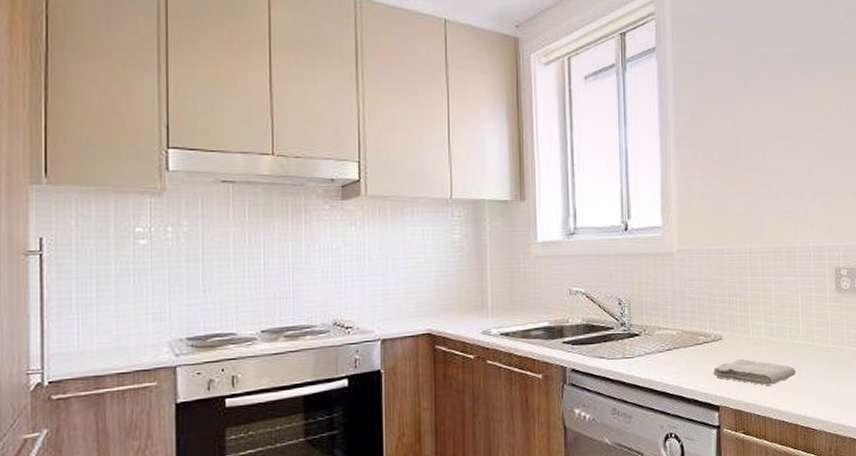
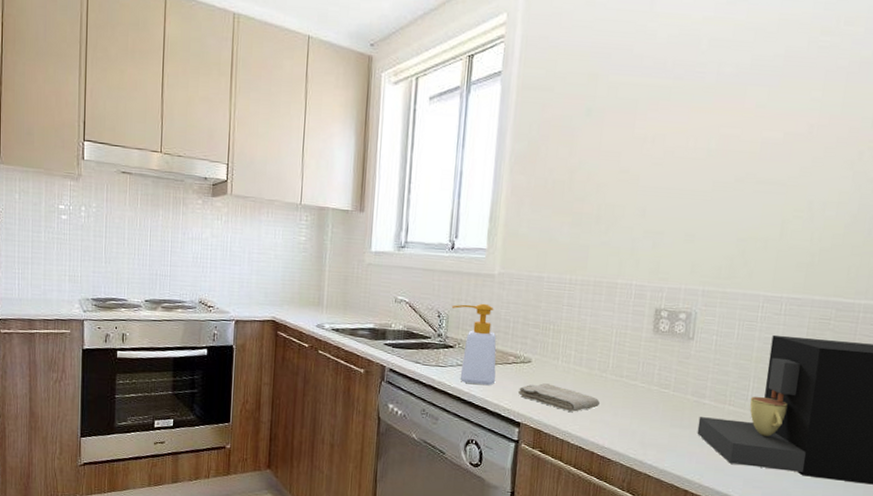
soap bottle: none [632,284,688,372] -> present [451,303,497,386]

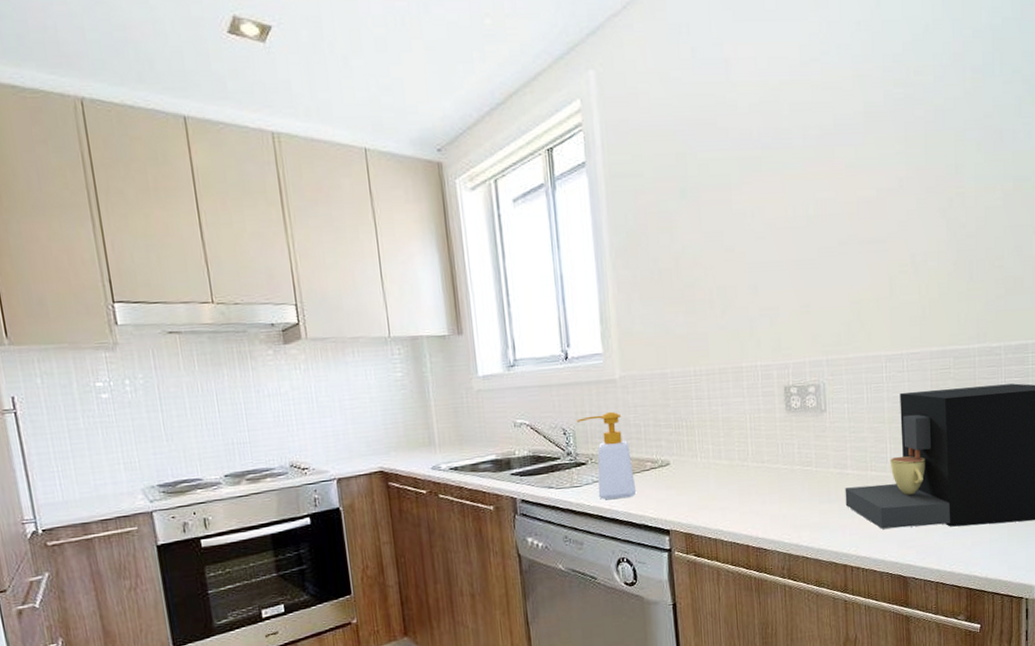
washcloth: present [519,383,600,412] -> none [662,483,746,509]

